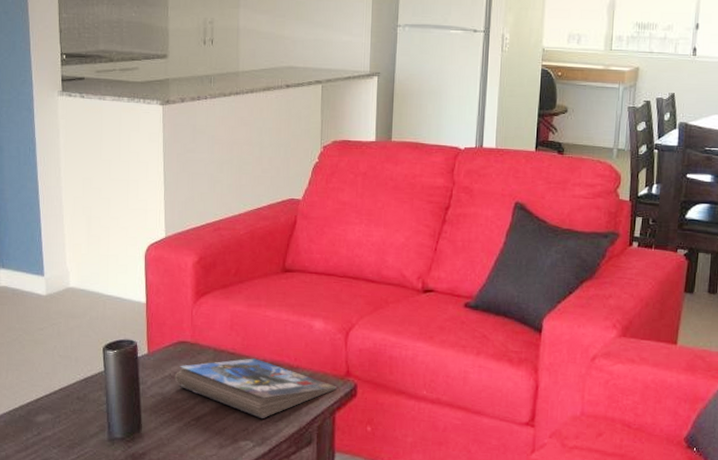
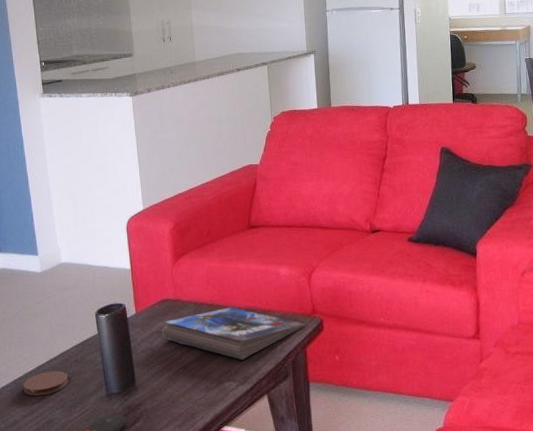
coaster: none [18,406,68,432] -> present [23,371,69,396]

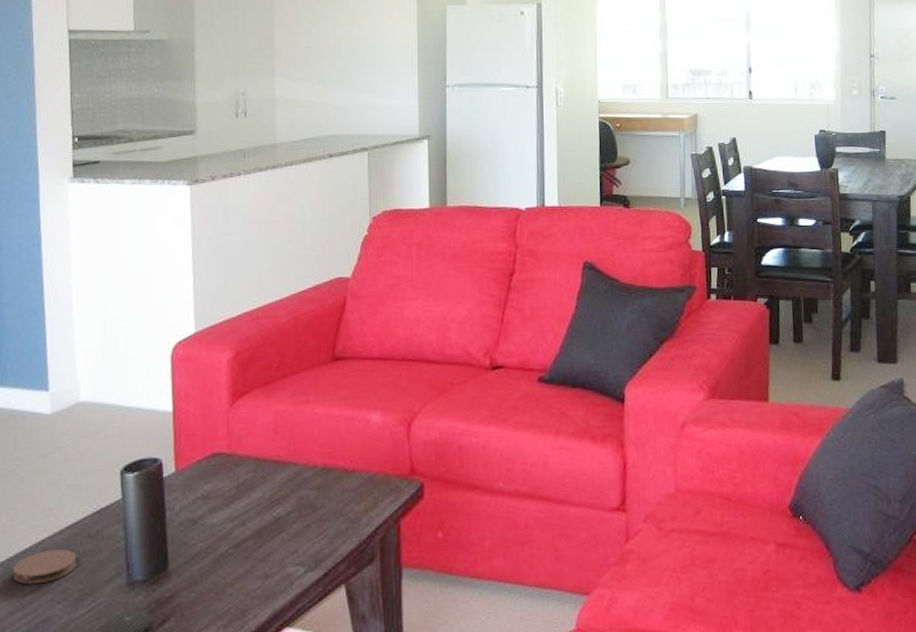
magazine: present [161,307,305,361] -> none [208,465,400,538]

